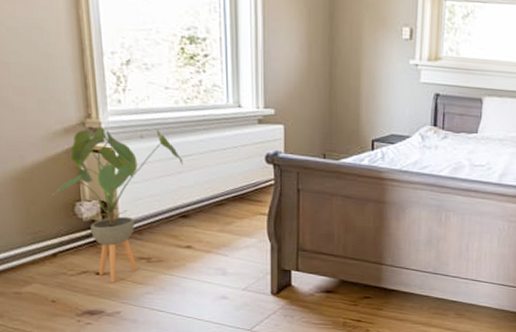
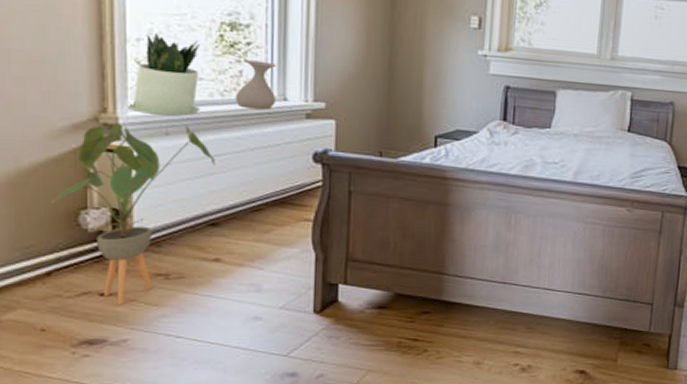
planter: none [107,46,168,122] -> present [126,32,201,117]
vase: none [197,70,231,116] -> present [235,60,276,110]

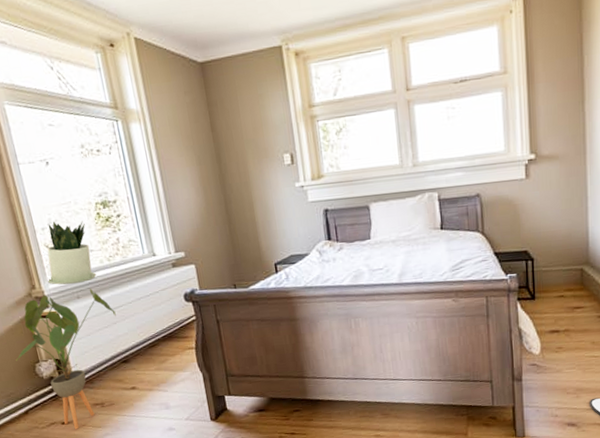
vase: present [235,60,276,110] -> none [118,227,148,268]

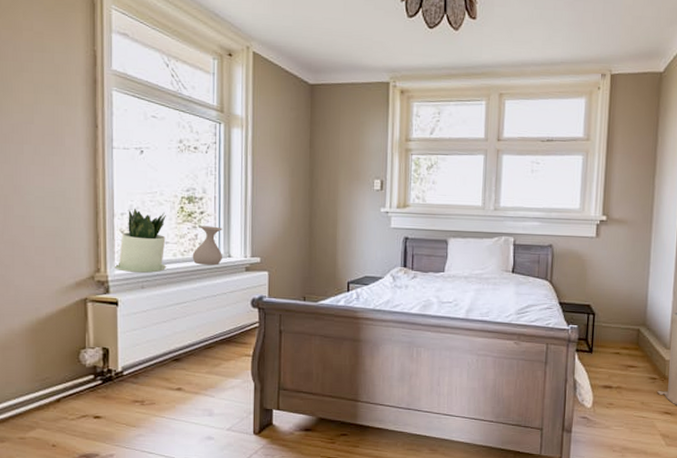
house plant: present [16,288,116,429] -> none [61,280,178,425]
vase: none [118,227,148,268] -> present [192,226,223,266]

